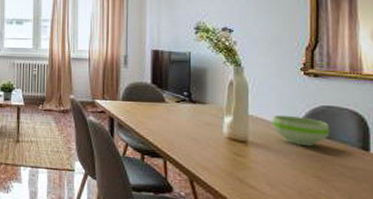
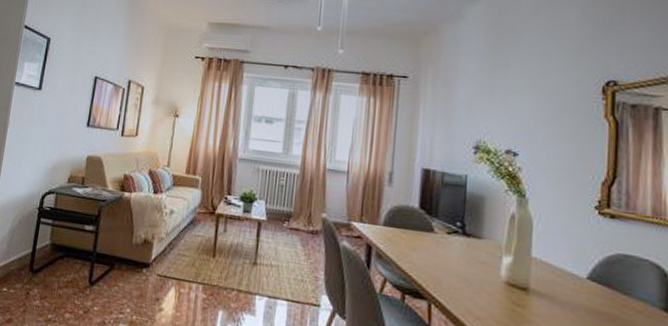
bowl: present [272,114,330,147] -> none [558,260,627,302]

